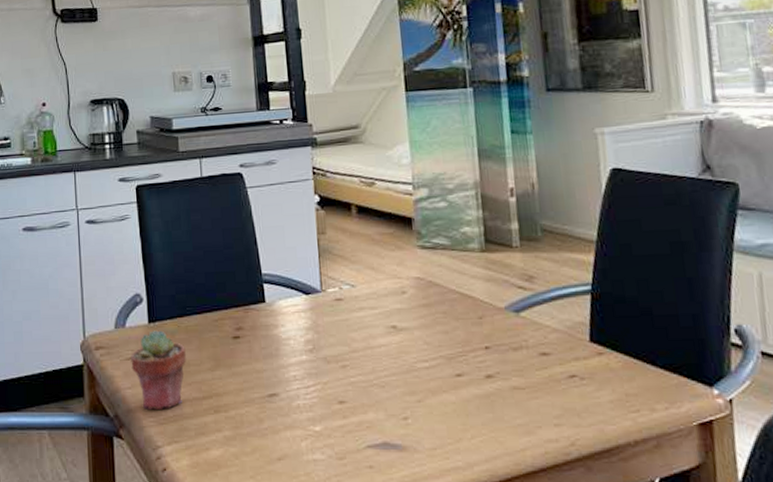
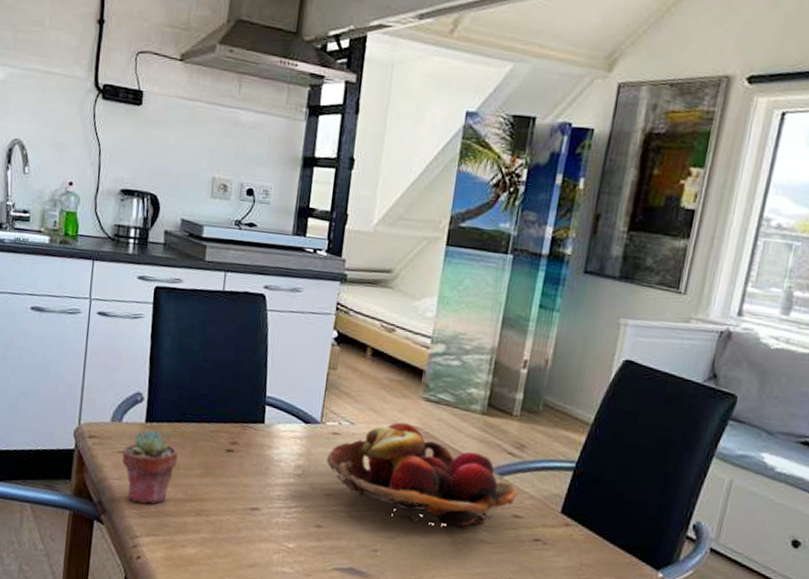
fruit basket: none [335,275,539,380] -> present [327,422,518,527]

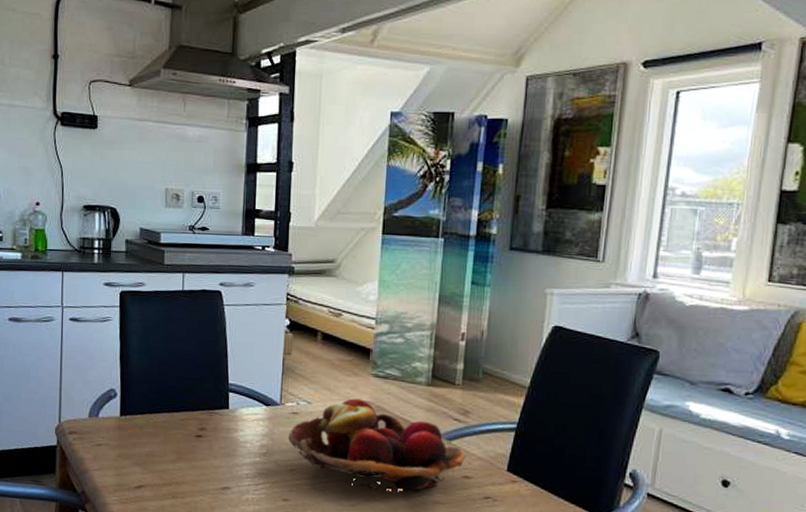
potted succulent: present [122,430,178,505] -> none [101,422,152,491]

